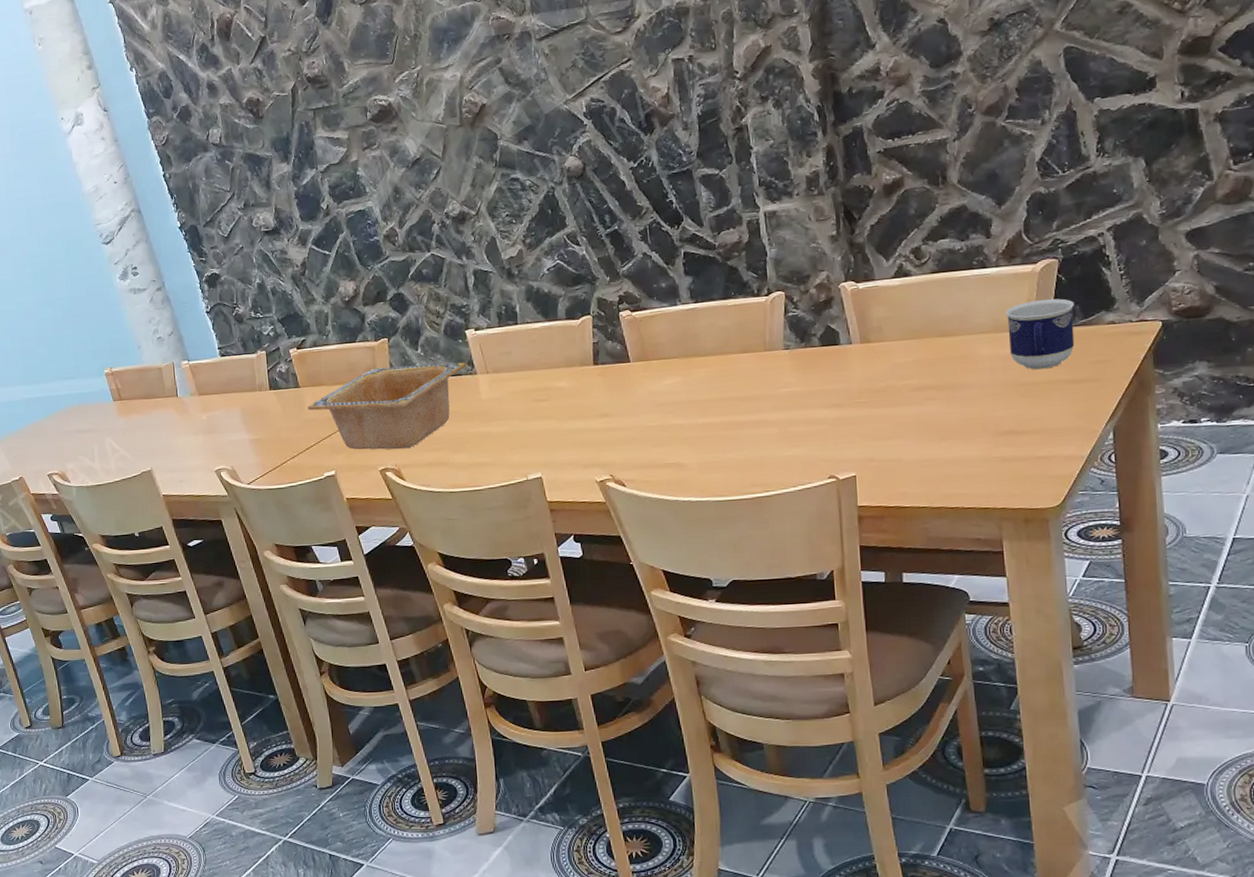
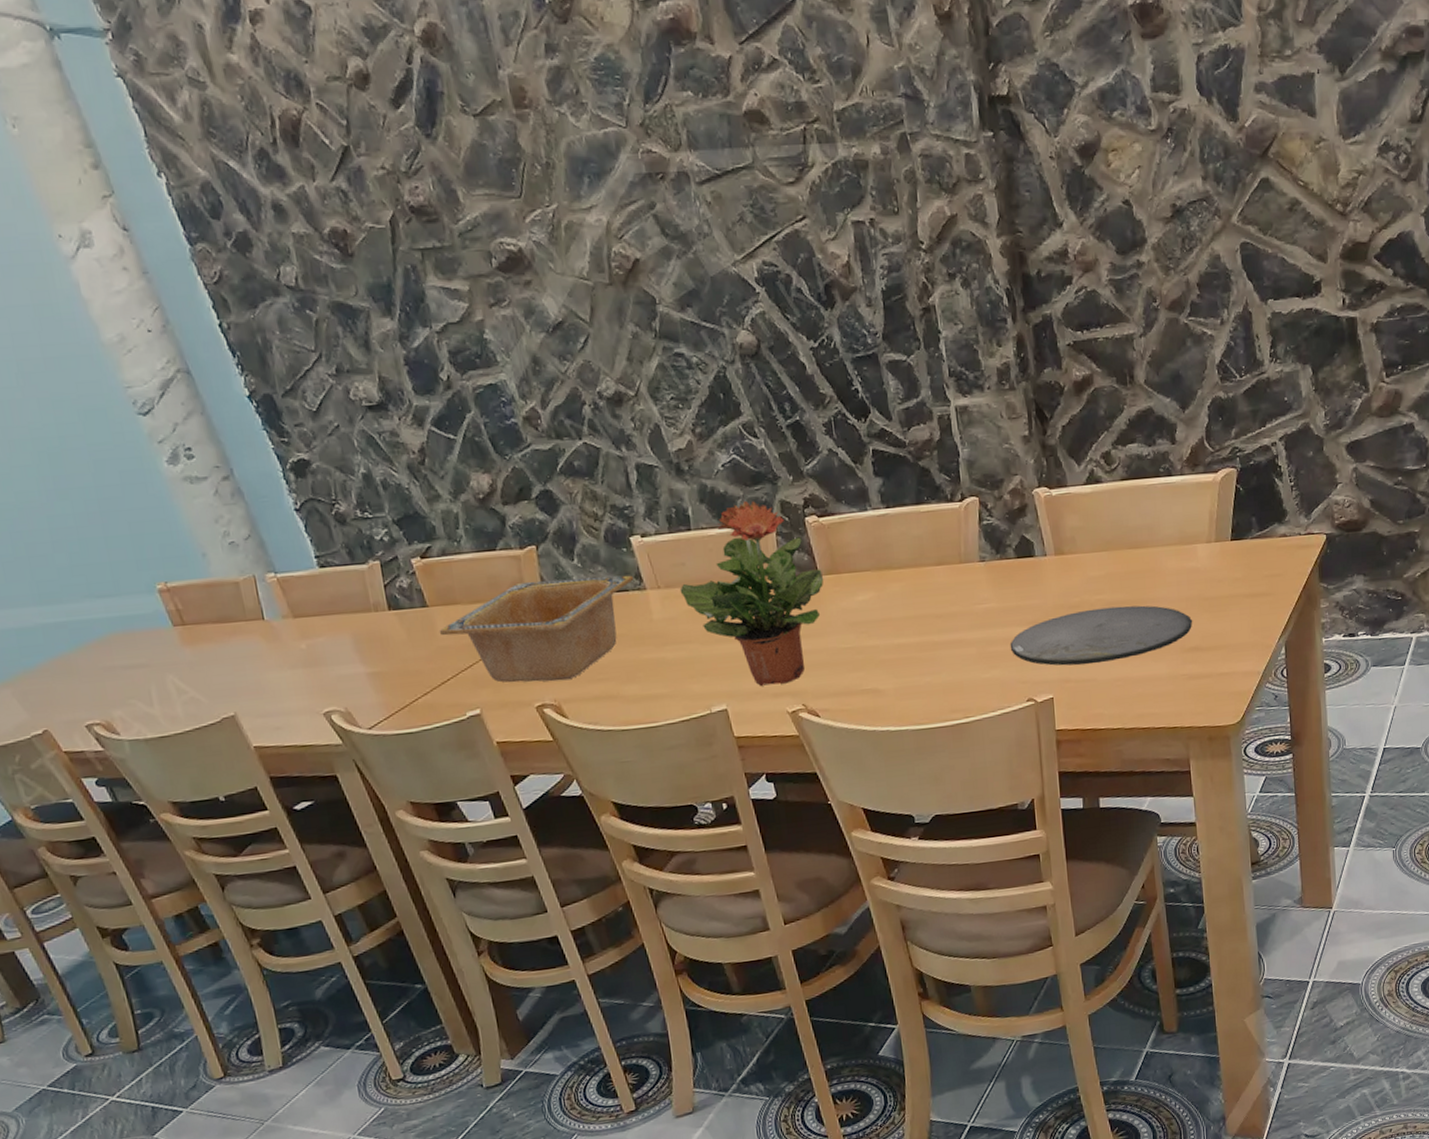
potted plant: none [505,298,635,458] -> present [680,500,824,686]
plate: none [812,390,1008,446] -> present [1010,605,1193,666]
cup: present [1005,298,1075,370] -> none [1190,510,1252,584]

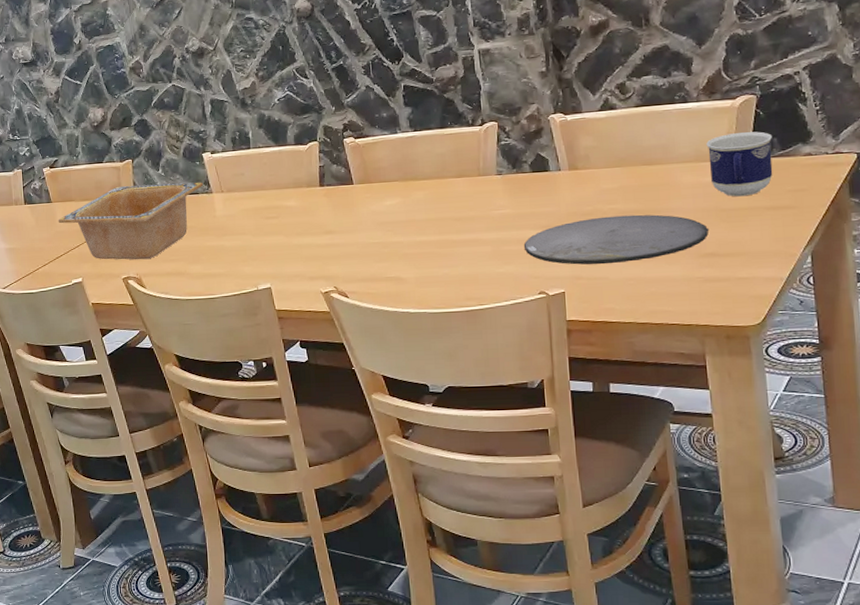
potted plant: present [680,500,824,686] -> none [238,126,358,270]
cup: none [1190,510,1252,584] -> present [706,131,773,197]

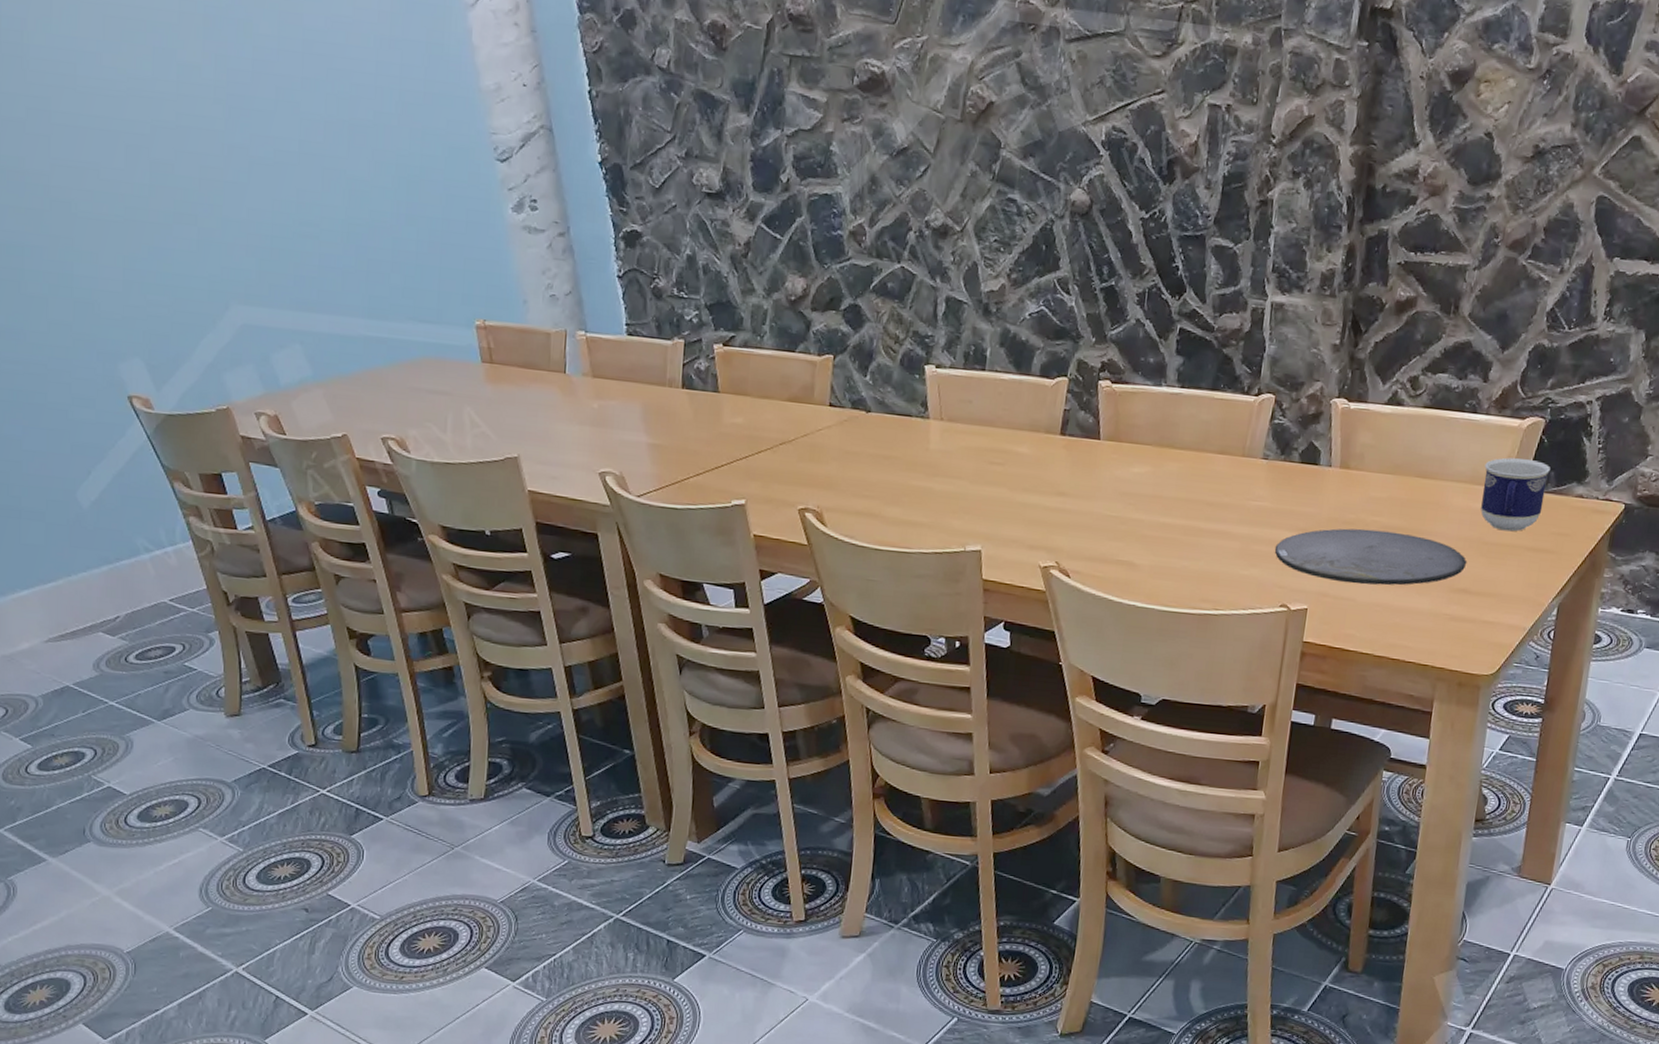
serving bowl: present [58,182,204,260] -> none [724,387,920,490]

